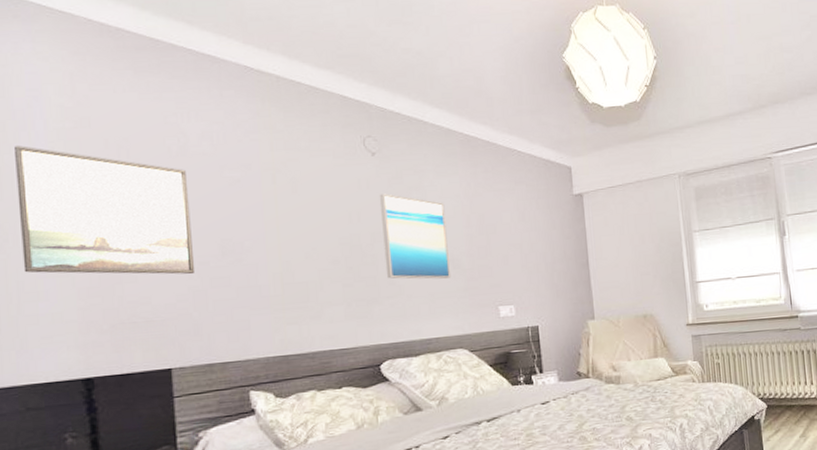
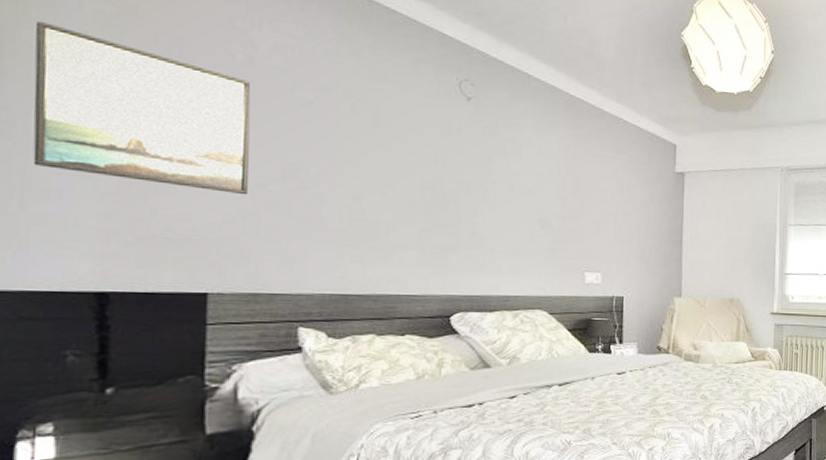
wall art: present [379,193,452,279] -> none [468,141,540,237]

